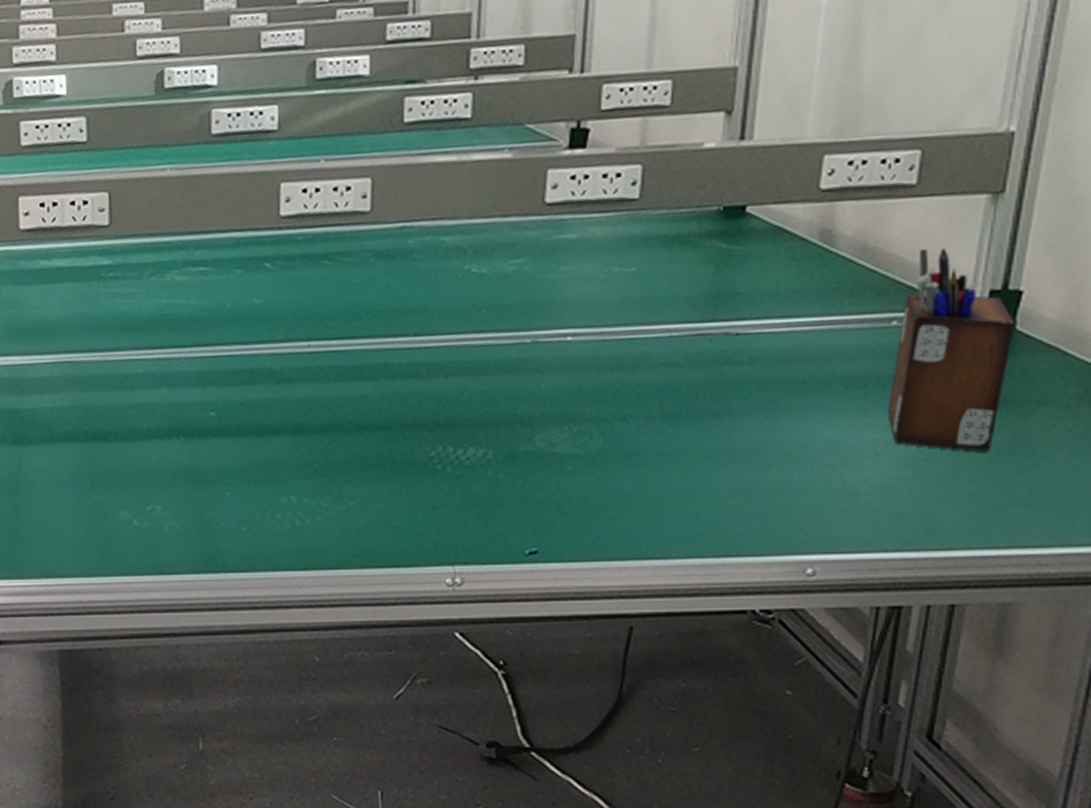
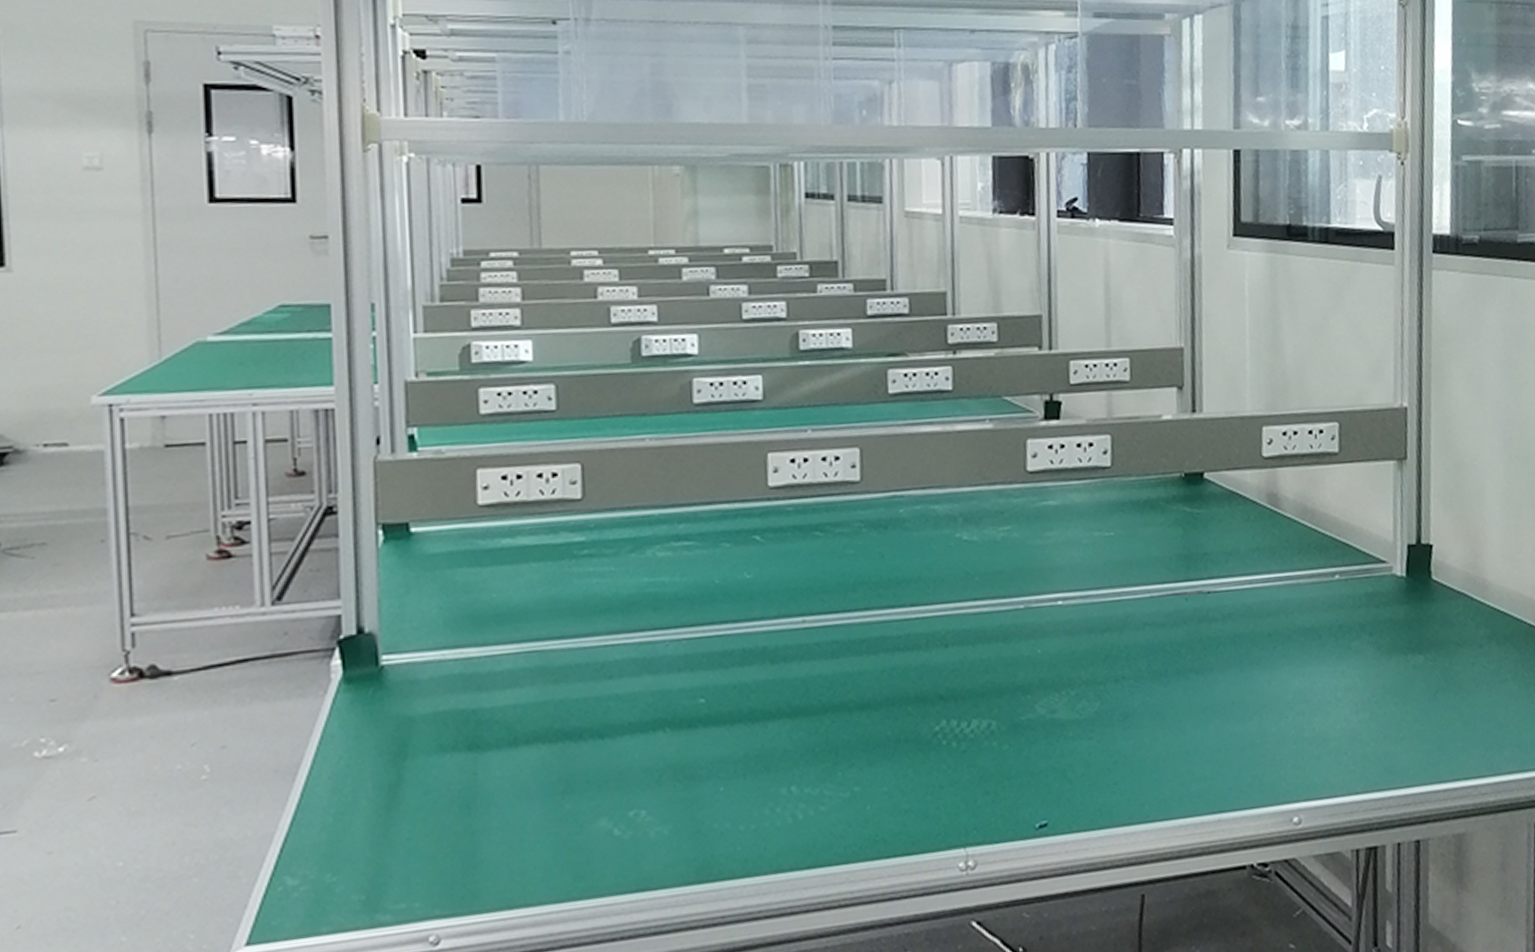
desk organizer: present [887,247,1015,452] -> none [1341,507,1431,692]

